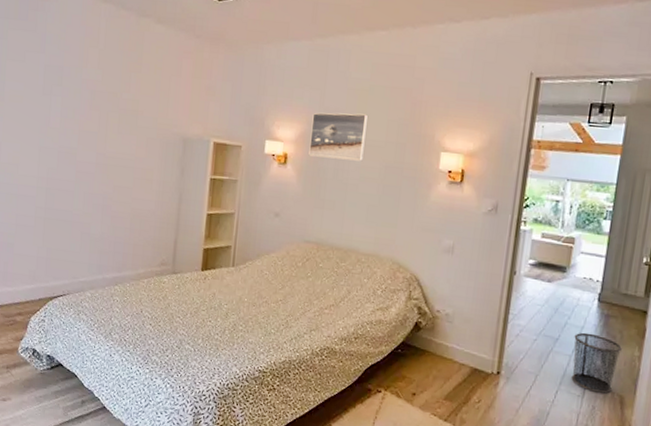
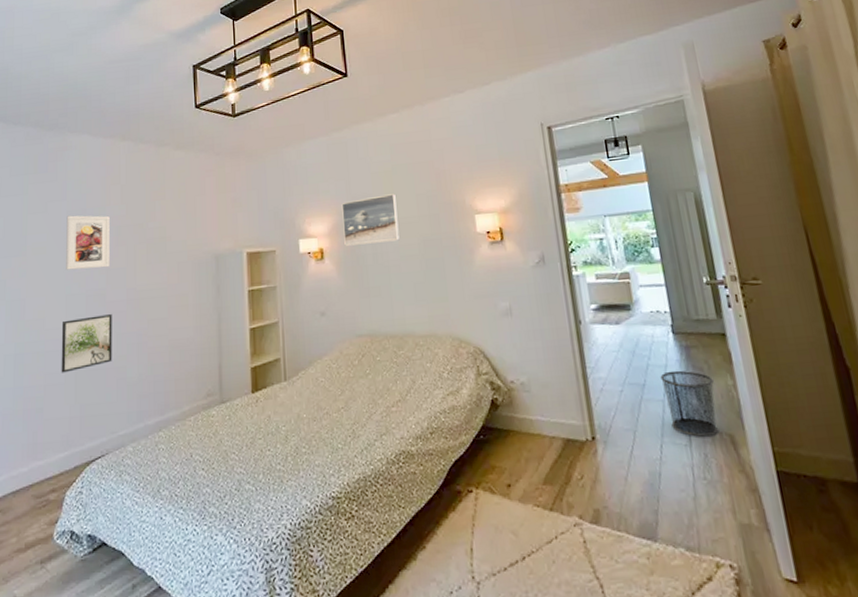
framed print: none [31,170,81,218] -> present [61,314,112,373]
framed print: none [41,69,86,129] -> present [66,215,110,270]

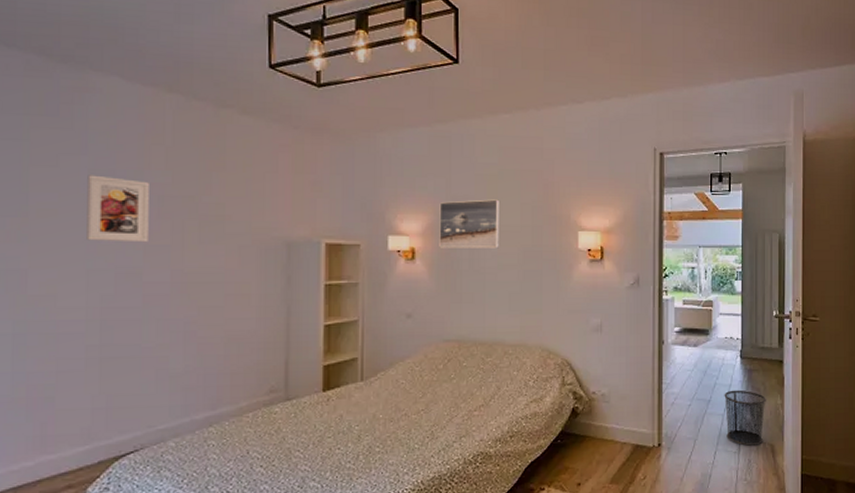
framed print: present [61,314,112,373] -> none [79,297,151,359]

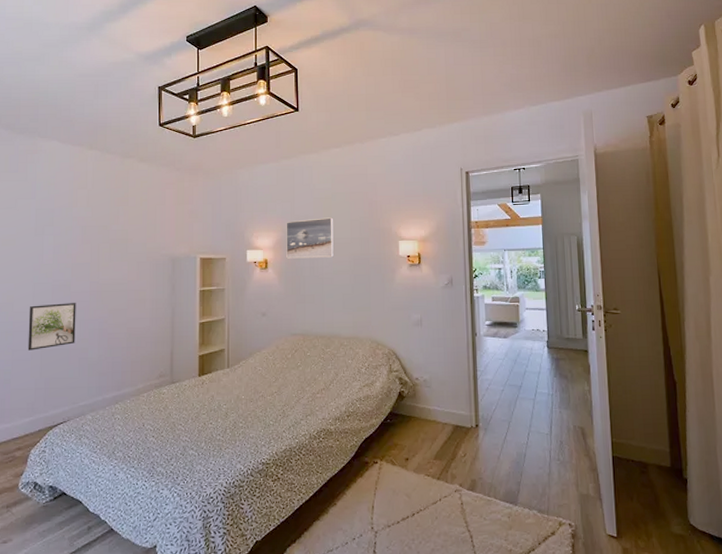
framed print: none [79,297,151,359] -> present [27,303,76,351]
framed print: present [86,175,149,243] -> none [34,213,76,262]
waste bin: present [724,389,766,446] -> none [534,376,574,428]

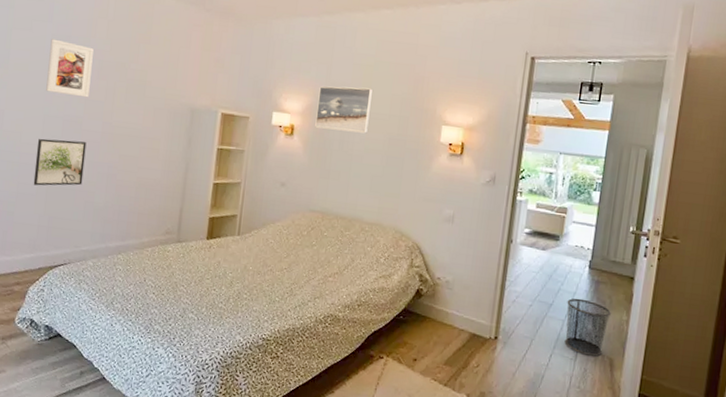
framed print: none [34,213,76,262] -> present [46,39,94,98]
waste bin: none [534,376,574,428] -> present [564,298,611,357]

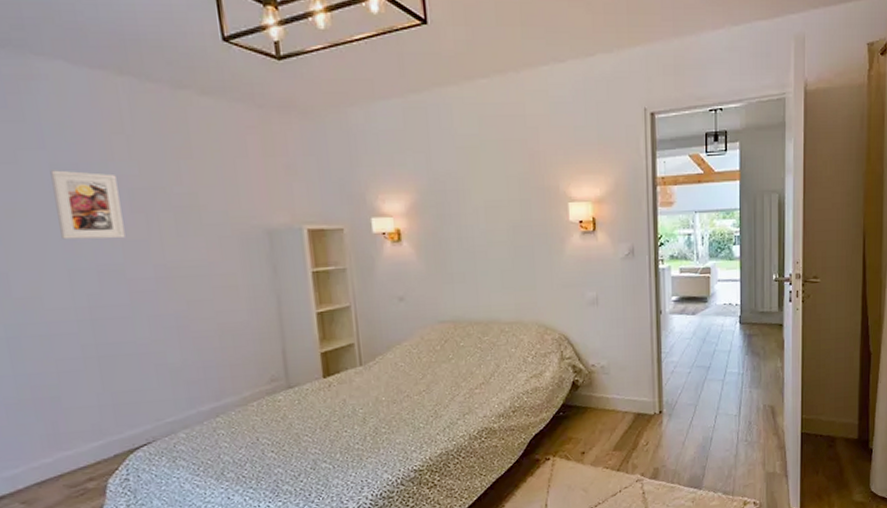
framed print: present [33,138,87,186] -> none [67,294,146,359]
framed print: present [315,86,372,134] -> none [421,173,487,228]
waste bin: present [564,298,611,357] -> none [724,355,766,409]

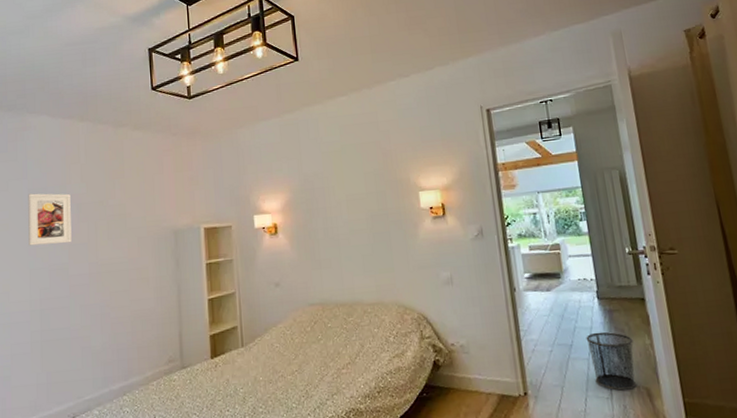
waste bin: none [724,355,766,409] -> present [586,331,636,391]

